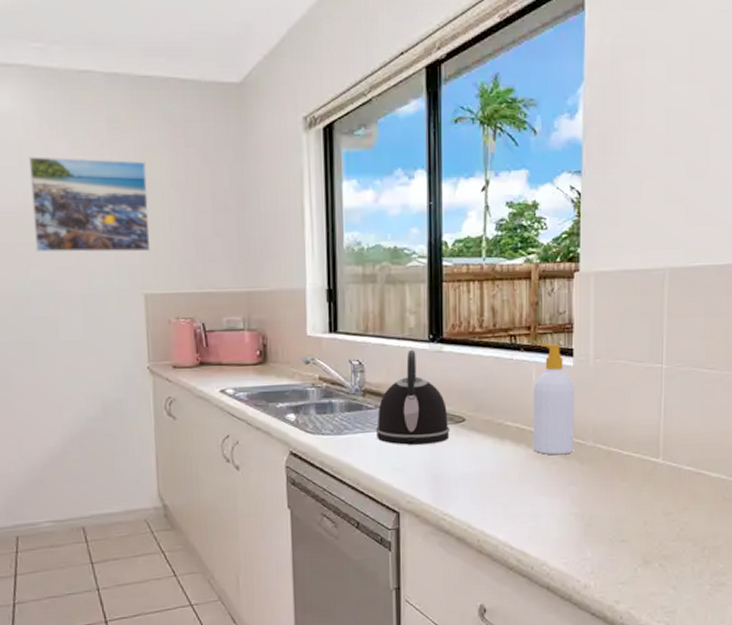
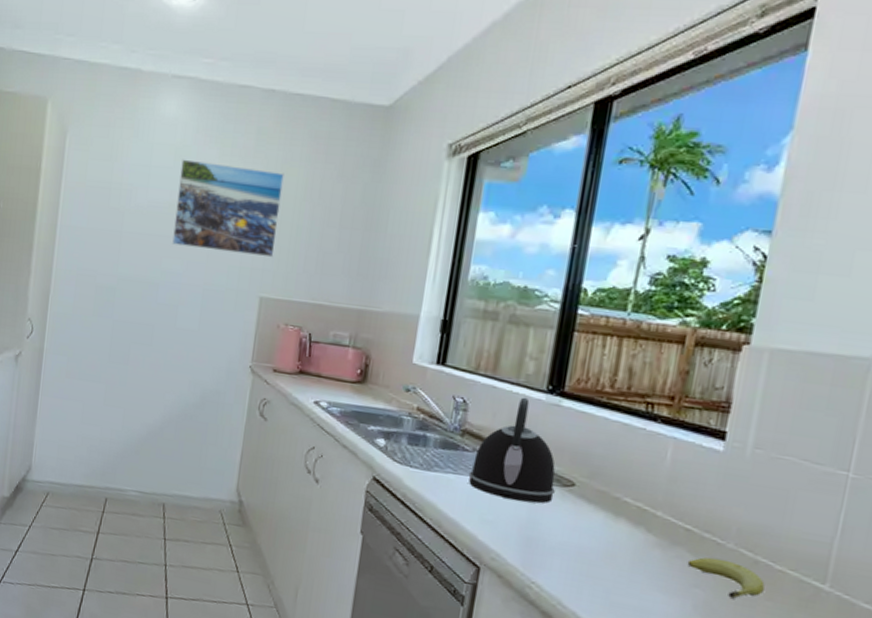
soap bottle: present [533,342,575,455] -> none [653,418,722,552]
fruit: none [561,456,618,487] -> present [687,557,765,599]

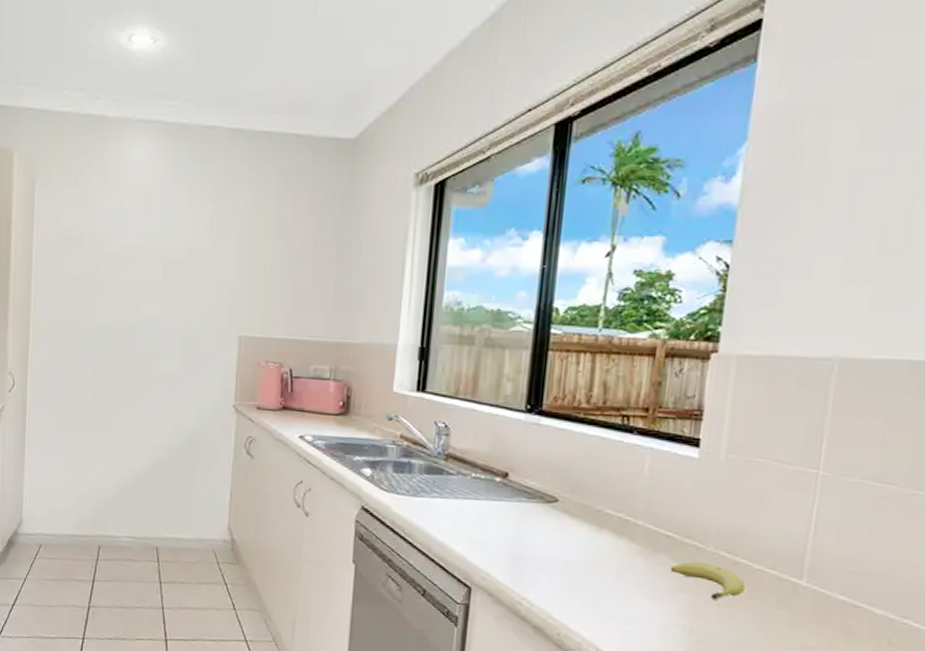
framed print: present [172,159,284,258] -> none [148,203,255,297]
kettle: present [468,397,556,504] -> none [454,418,539,521]

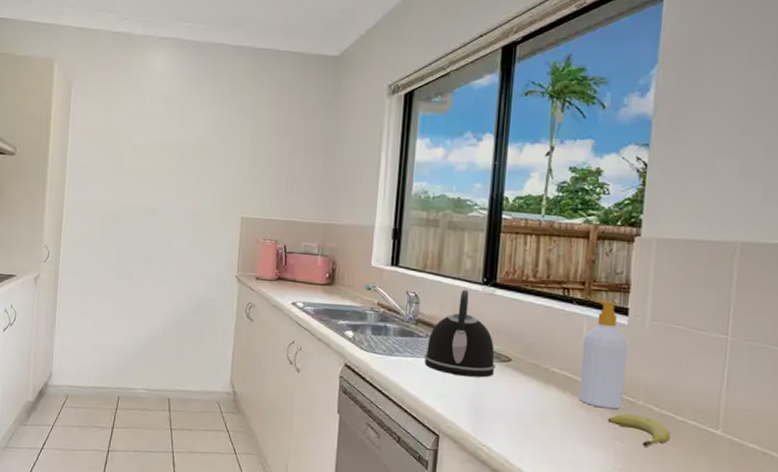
kettle: none [454,418,539,521] -> present [424,289,495,378]
soap bottle: none [636,428,698,557] -> present [578,299,628,410]

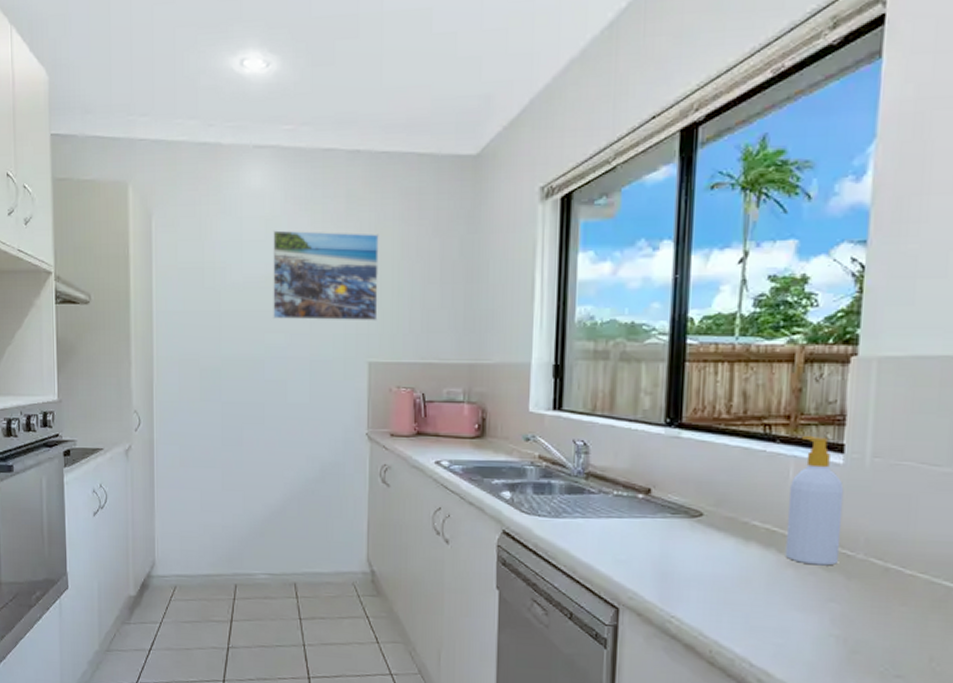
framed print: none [165,105,256,184] -> present [273,230,379,321]
kettle: present [424,289,495,378] -> none [597,433,684,538]
fruit: present [607,414,671,447] -> none [820,570,897,608]

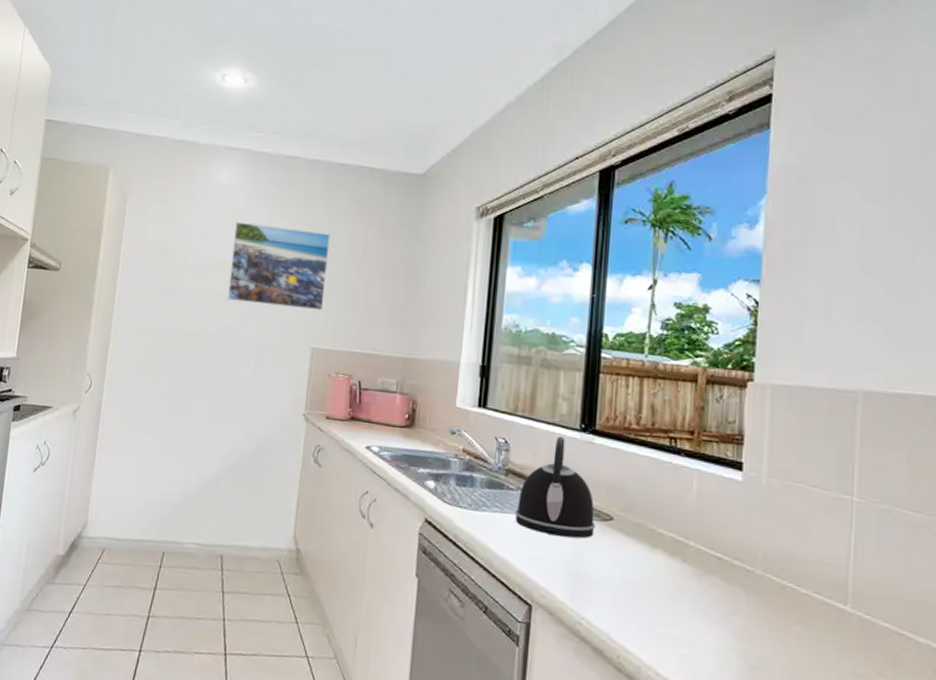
kettle: none [597,433,684,538] -> present [514,436,595,539]
soap bottle: present [785,435,844,566] -> none [689,450,743,579]

